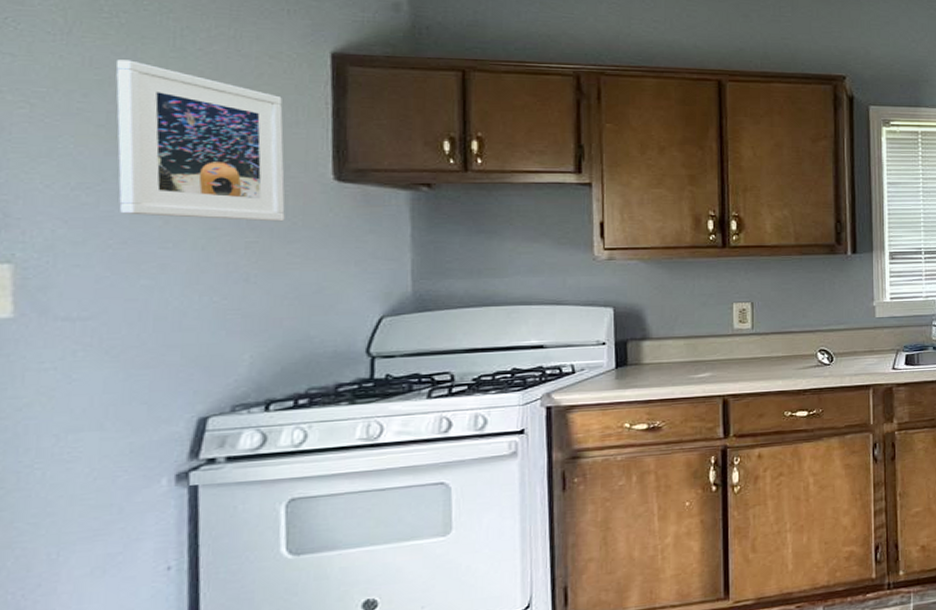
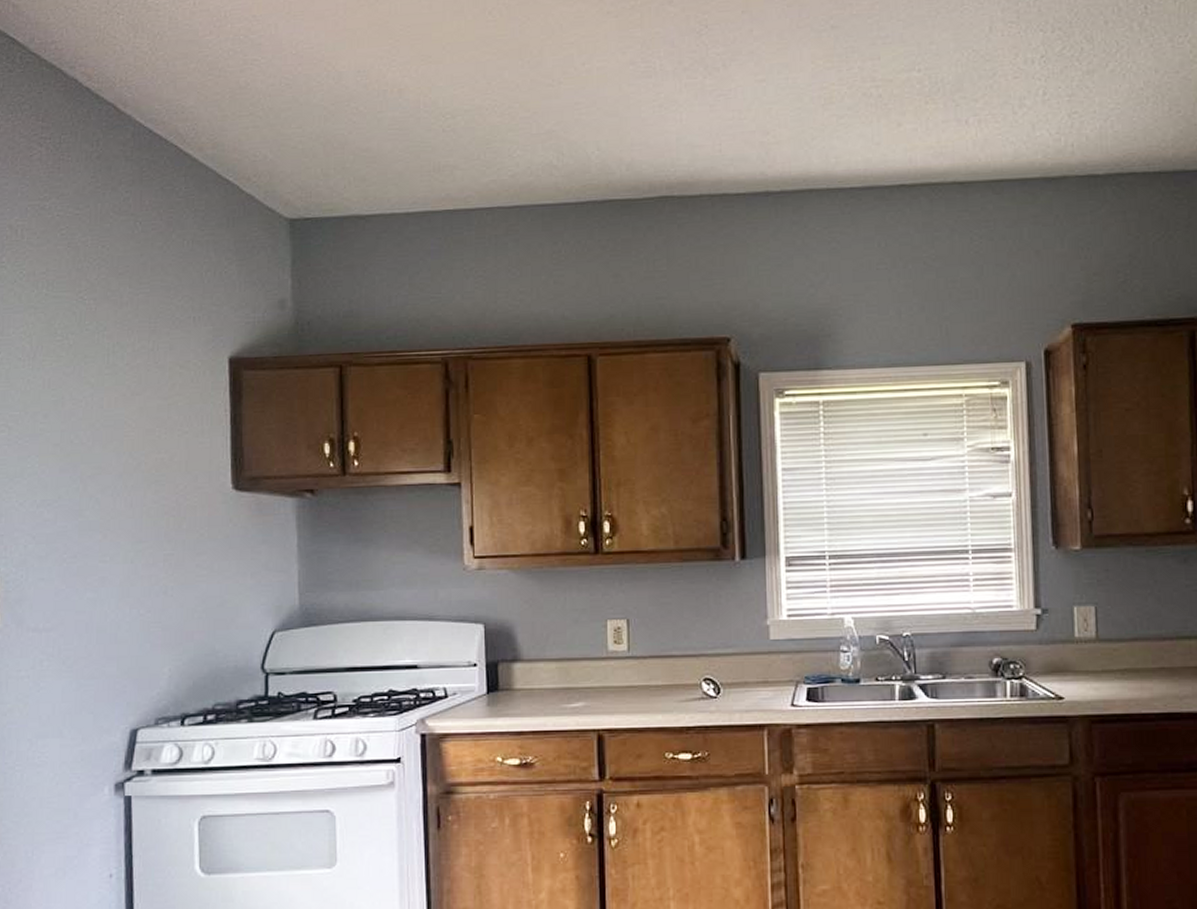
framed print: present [115,59,285,222] -> none [66,379,194,534]

